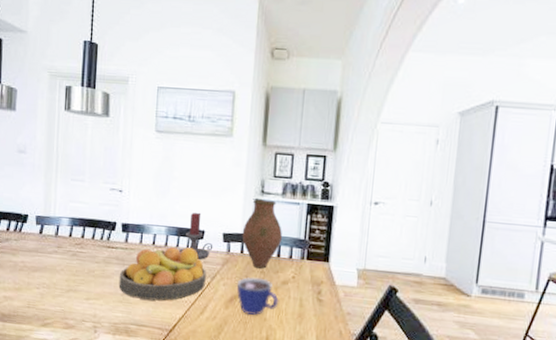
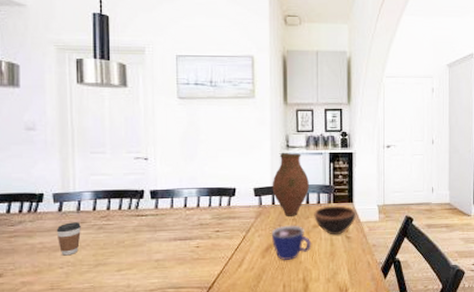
coffee cup: none [36,245,58,278] -> present [56,222,81,256]
fruit bowl: present [118,247,206,301] -> none [151,206,241,262]
candle holder: present [178,212,214,260] -> none [211,171,246,216]
bowl: none [284,262,332,296] -> present [314,205,356,236]

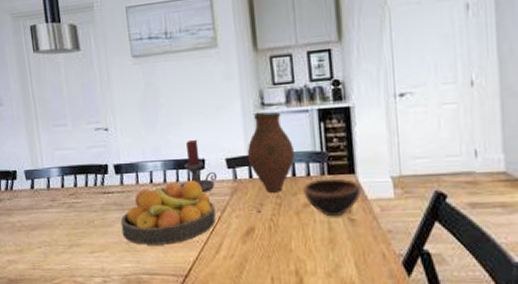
coffee cup: present [56,222,81,256] -> none [31,200,54,235]
fruit bowl: none [151,206,241,262] -> present [120,181,216,245]
candle holder: none [211,171,246,216] -> present [179,139,218,192]
cup: present [271,225,312,261] -> none [251,203,304,248]

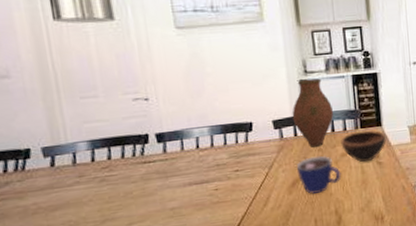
fruit bowl: present [120,181,216,245] -> none [163,142,264,209]
candle holder: present [179,139,218,192] -> none [227,104,265,152]
cup: none [251,203,304,248] -> present [296,155,342,195]

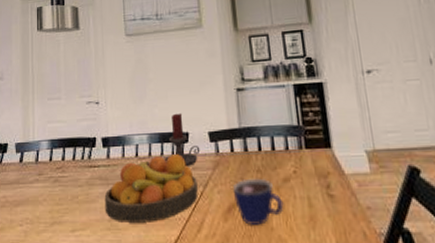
fruit bowl: none [163,142,264,209] -> present [104,154,198,223]
candle holder: none [227,104,265,152] -> present [164,113,201,166]
vase: present [292,78,333,148] -> none [228,87,273,167]
bowl: present [341,130,386,163] -> none [282,152,338,193]

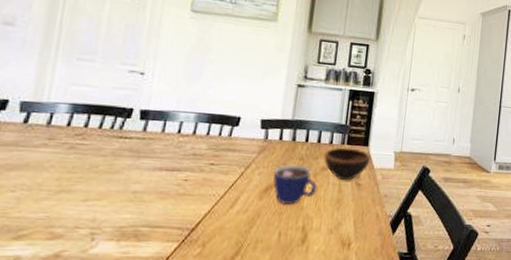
fruit bowl: present [104,154,198,223] -> none [130,135,240,197]
candle holder: present [164,113,201,166] -> none [208,97,250,148]
bowl: none [282,152,338,193] -> present [323,147,371,181]

